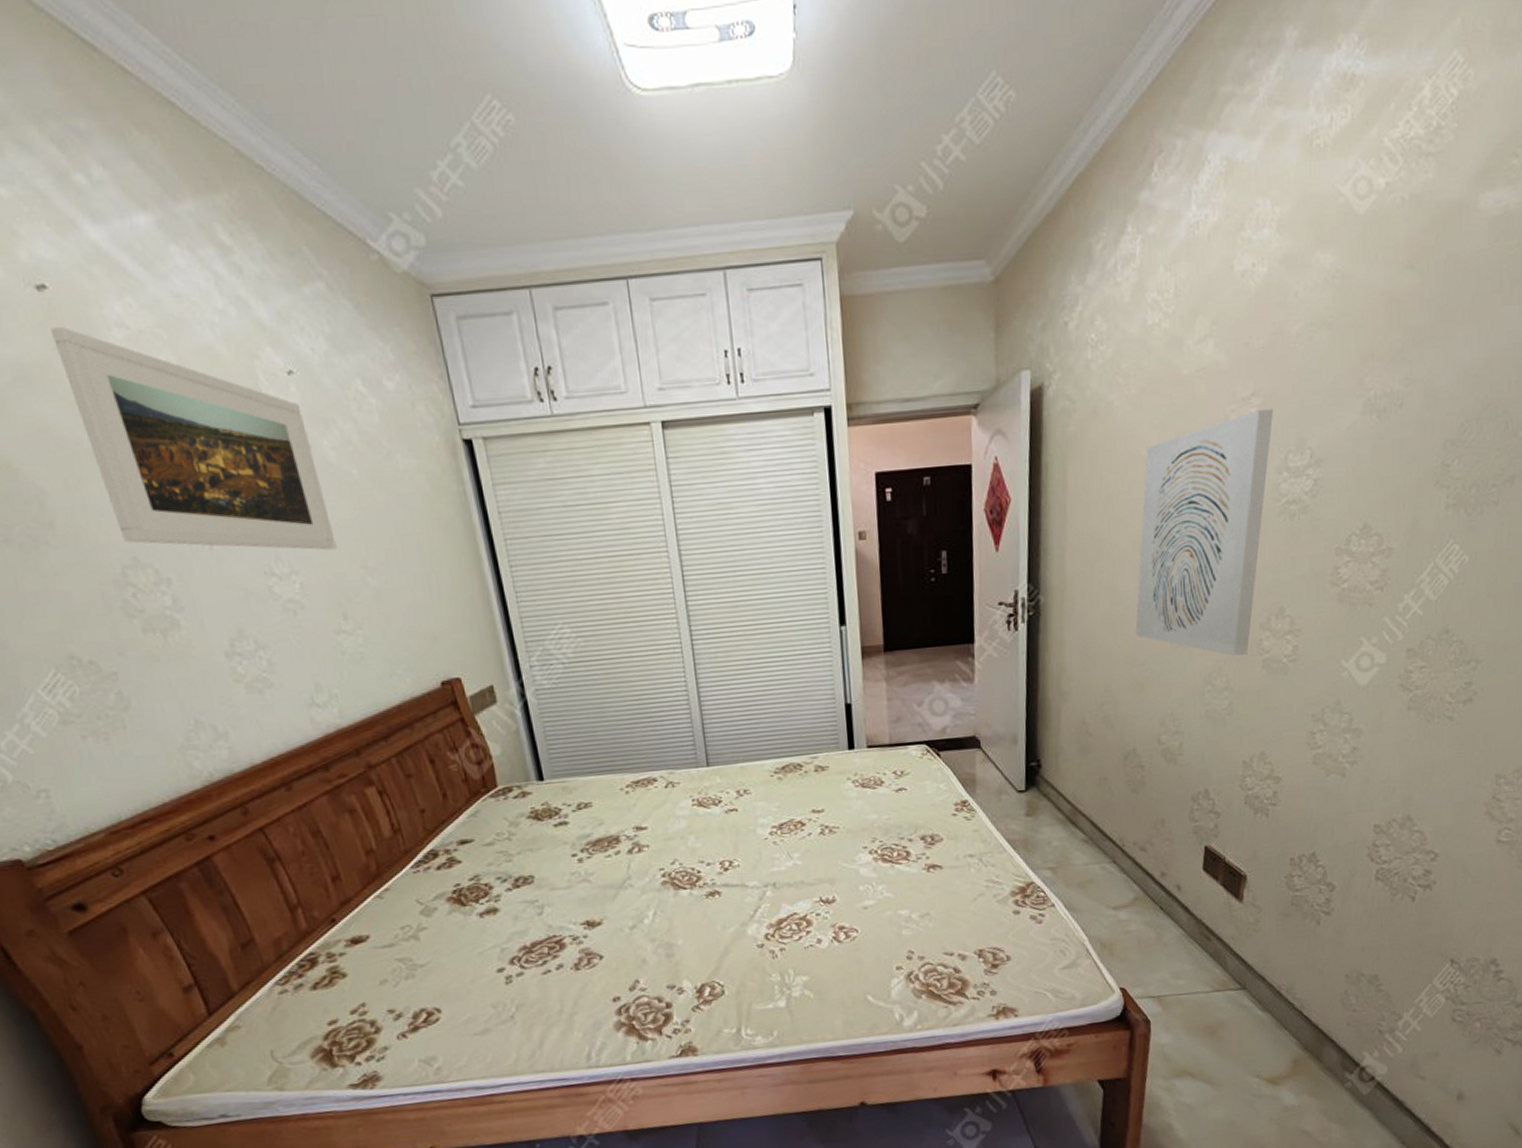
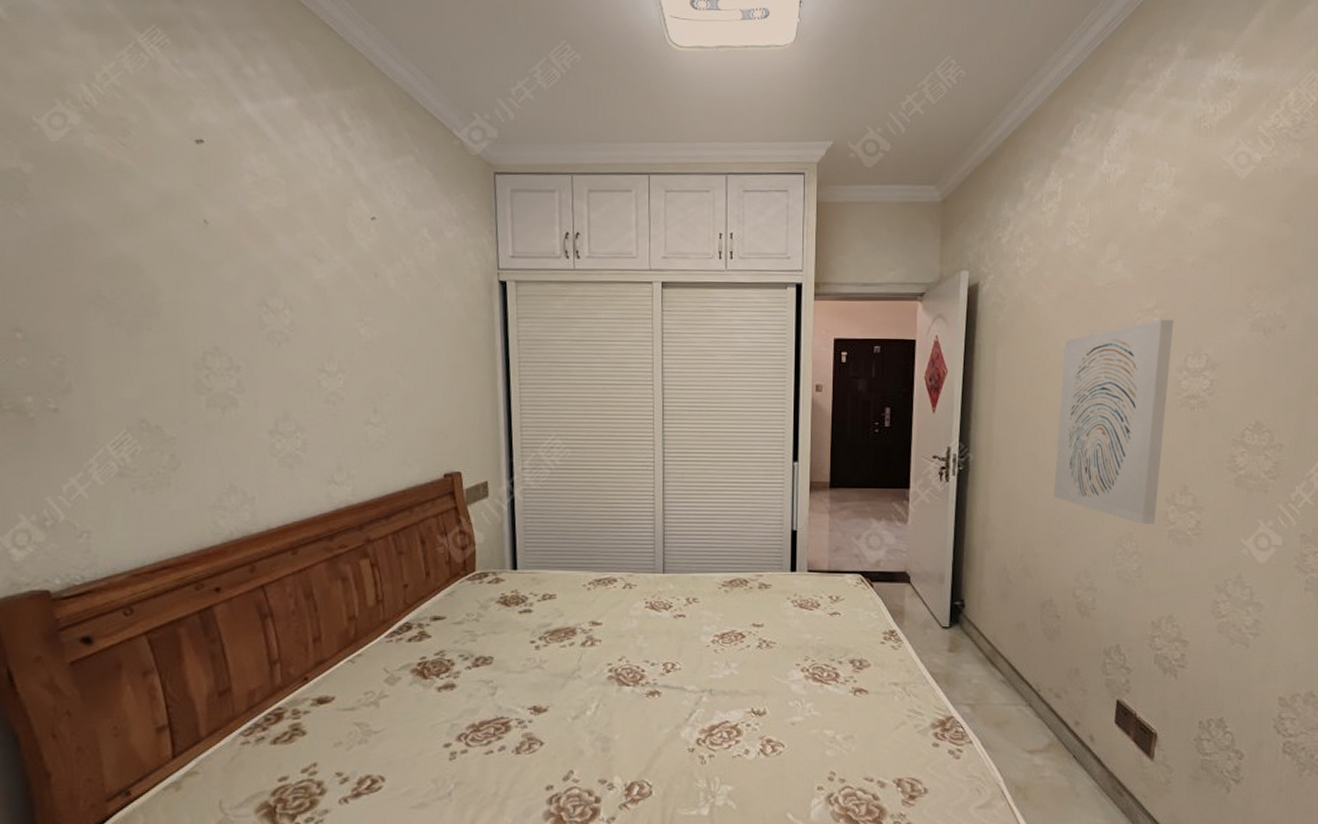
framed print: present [51,327,337,551] -> none [198,170,381,356]

